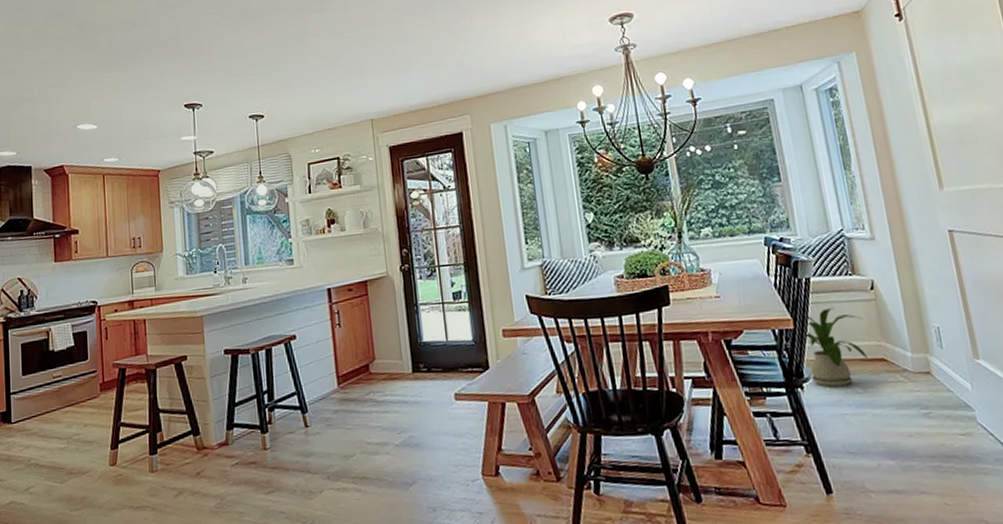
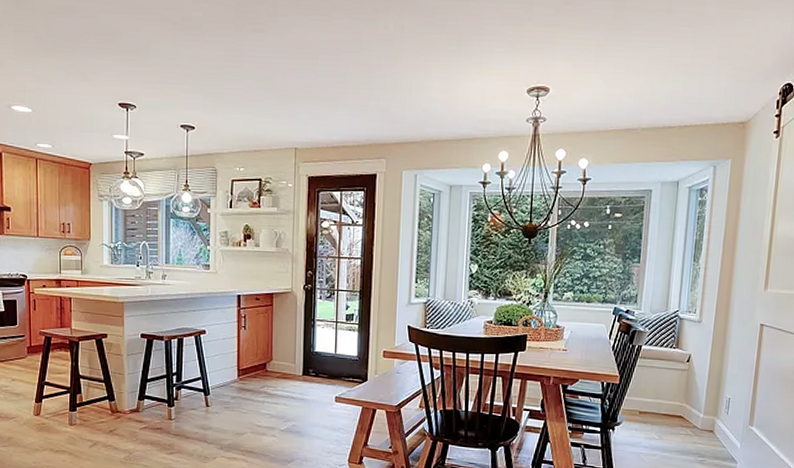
house plant: present [803,307,868,387] -> none [622,371,675,432]

